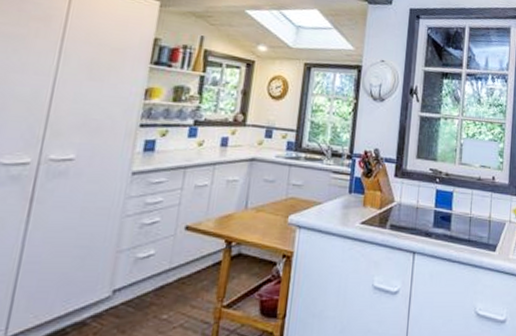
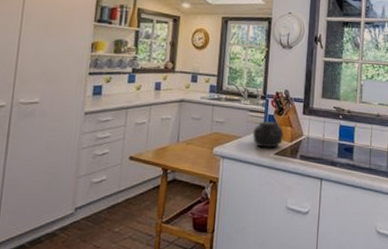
teapot: none [335,184,373,216] -> present [252,120,285,148]

